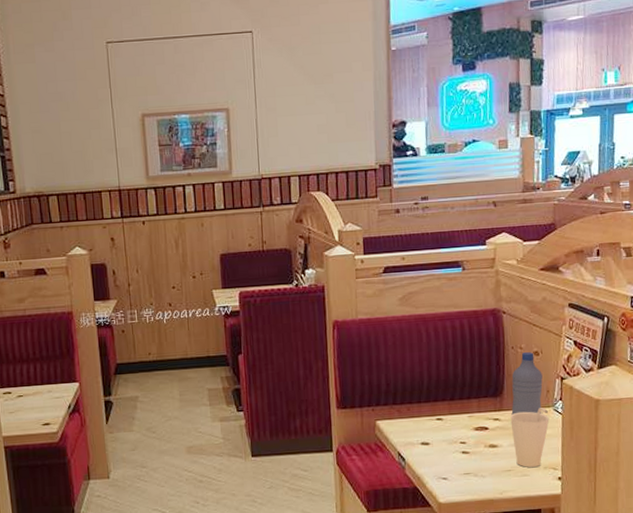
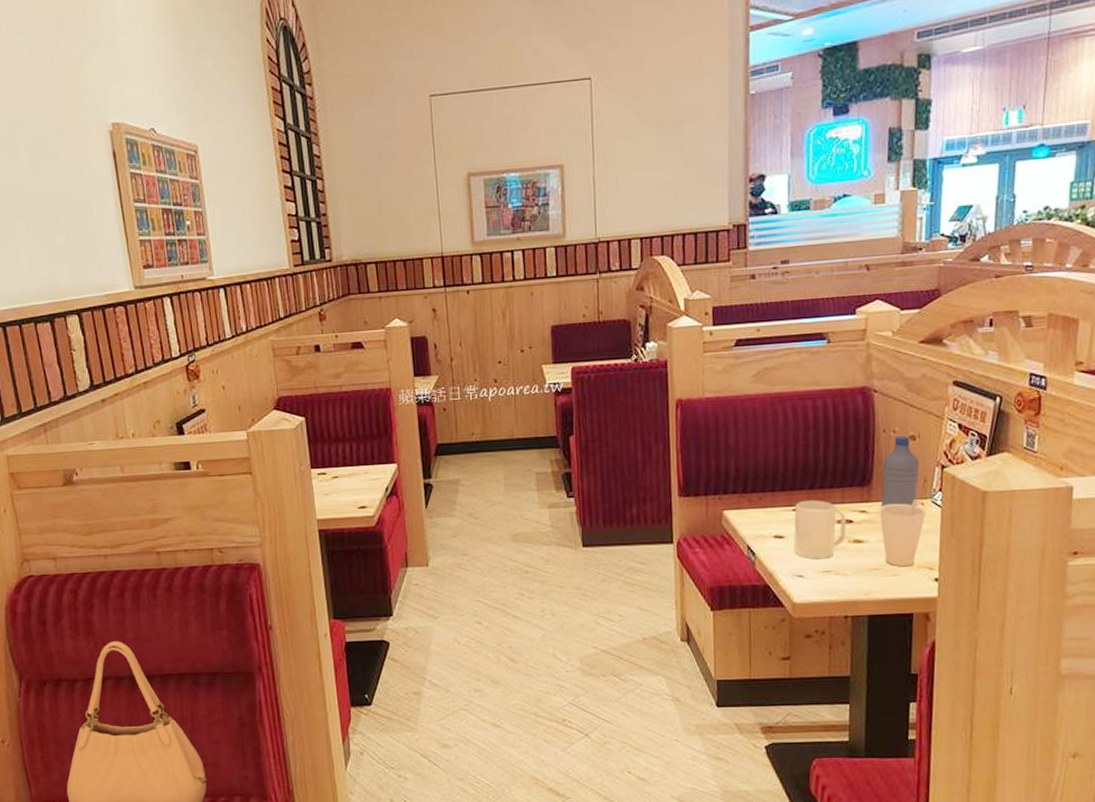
mug: none [438,410,483,463] -> present [793,500,846,560]

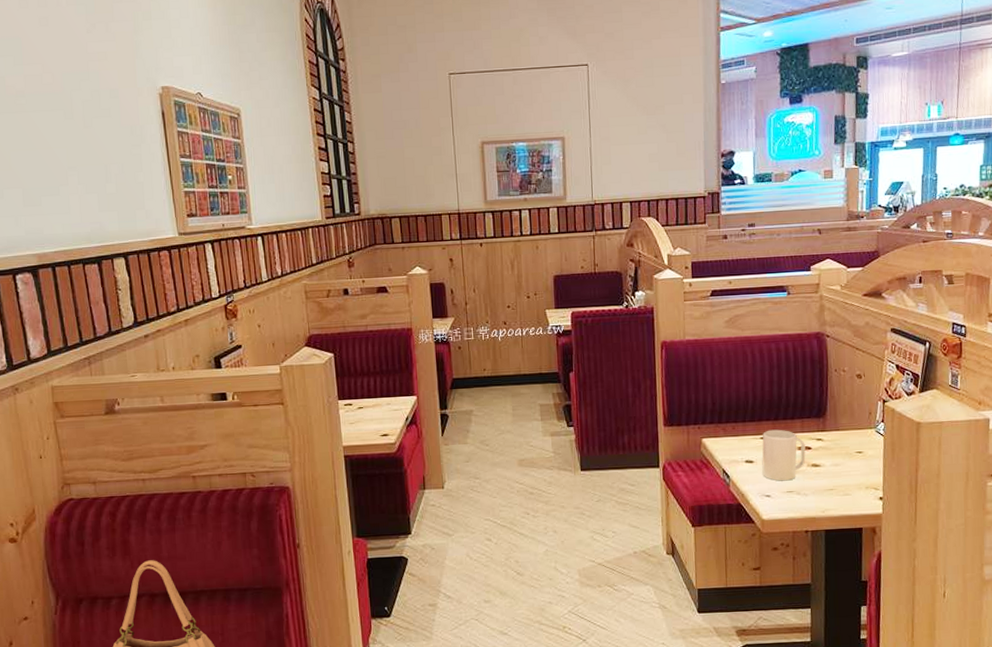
cup: present [879,499,926,567] -> none [833,429,871,488]
water bottle: present [881,435,920,507] -> none [834,374,865,435]

